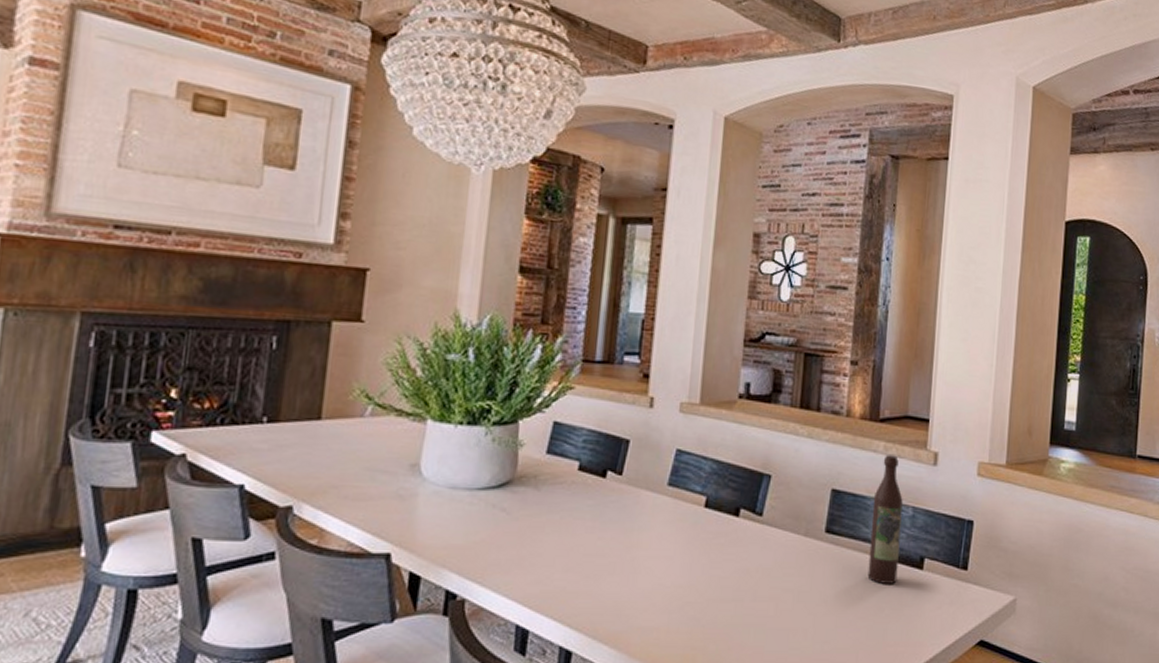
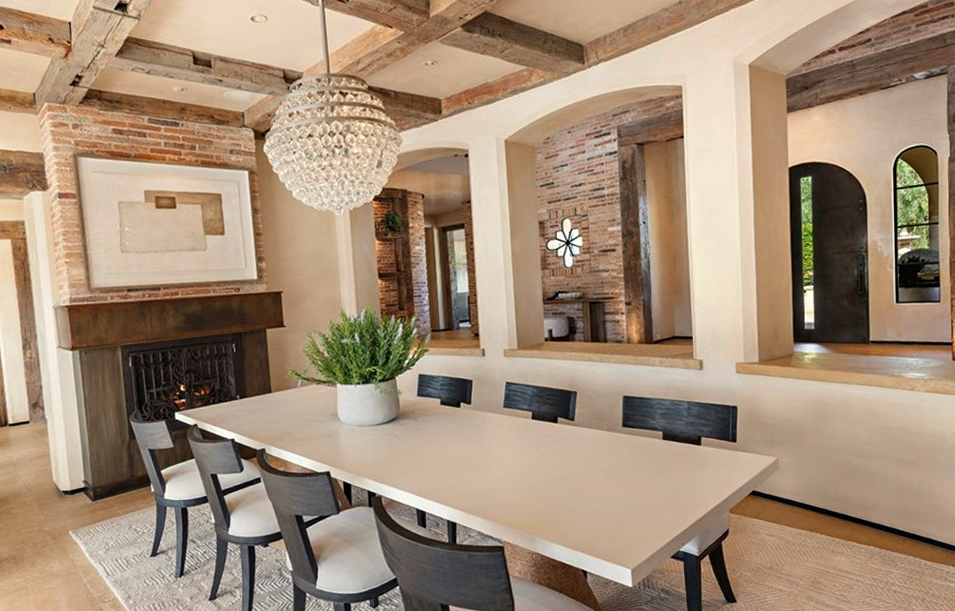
wine bottle: present [867,455,903,584] -> none [656,366,682,458]

